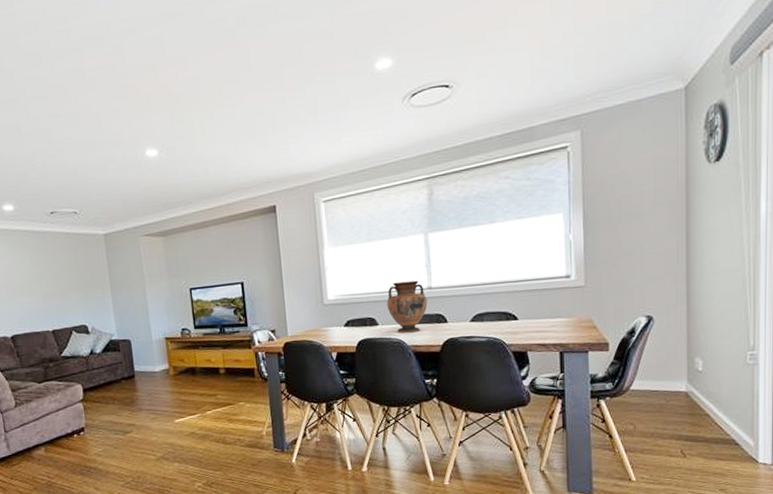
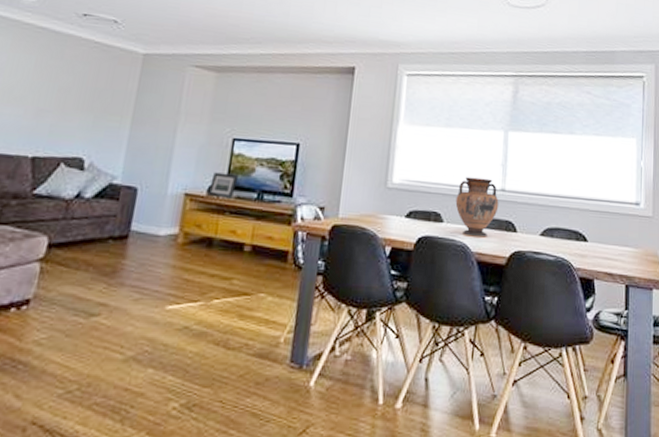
picture frame: none [181,316,202,337] -> present [207,172,239,199]

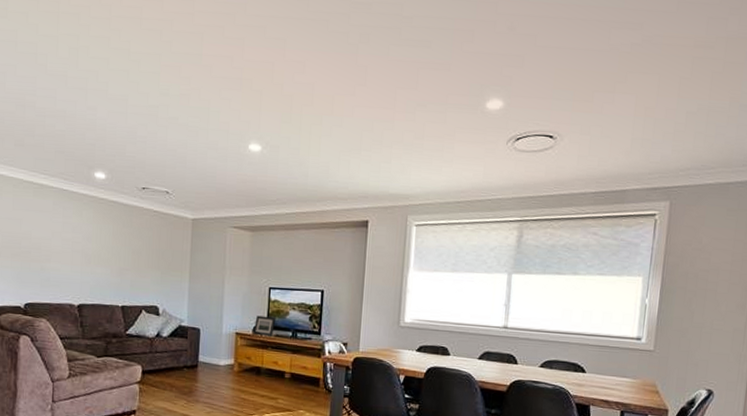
vase: present [455,177,499,238] -> none [461,316,502,369]

